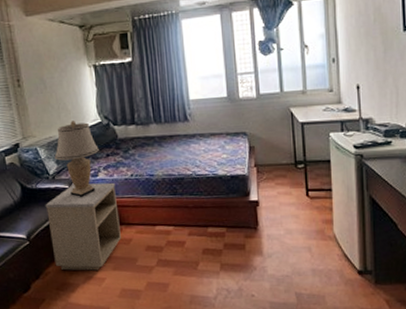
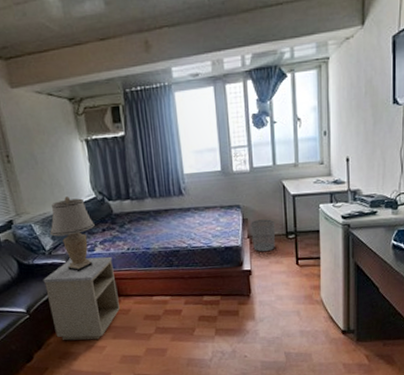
waste bin: none [258,147,284,182] -> present [251,219,276,252]

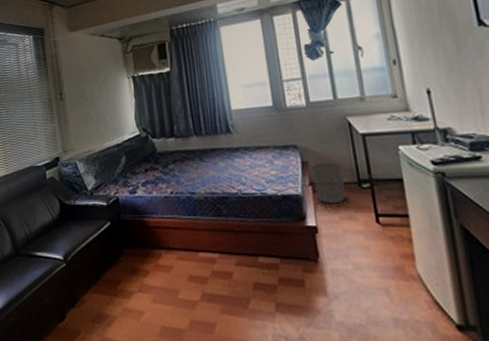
nightstand: present [43,256,120,341] -> none [82,200,161,302]
table lamp: present [49,196,95,272] -> none [93,133,138,217]

